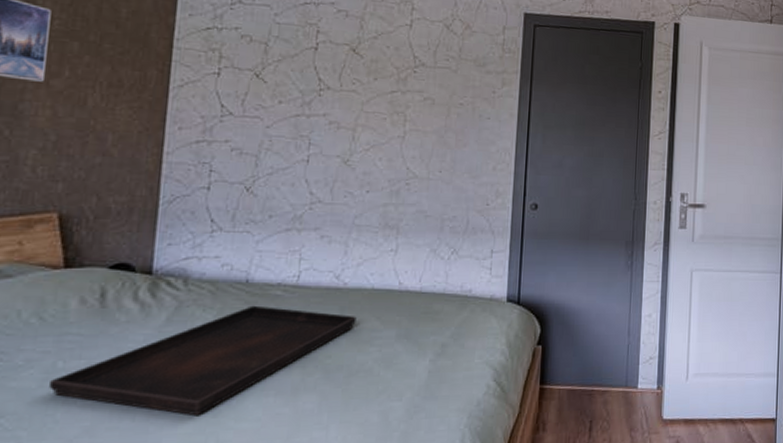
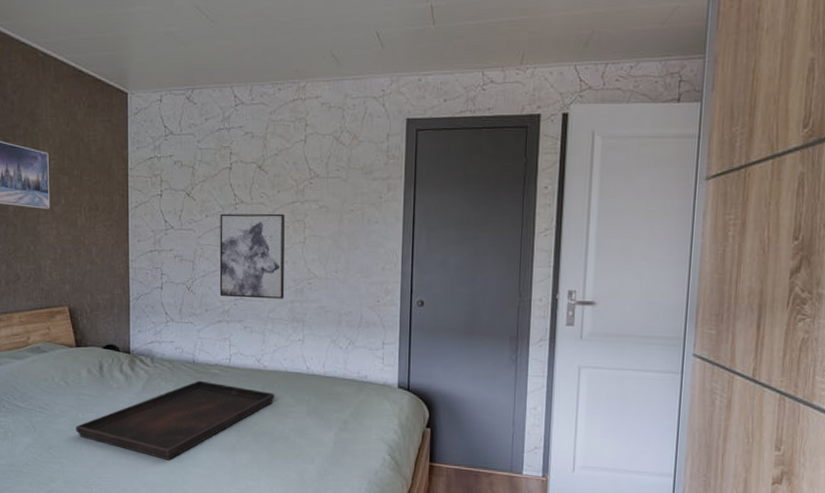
wall art: none [290,100,382,202] -> present [219,213,285,299]

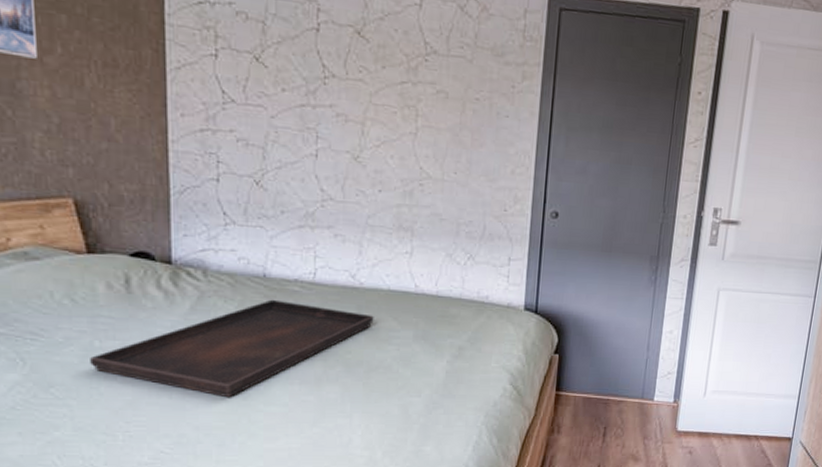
wall art: present [219,213,285,299] -> none [301,88,391,202]

